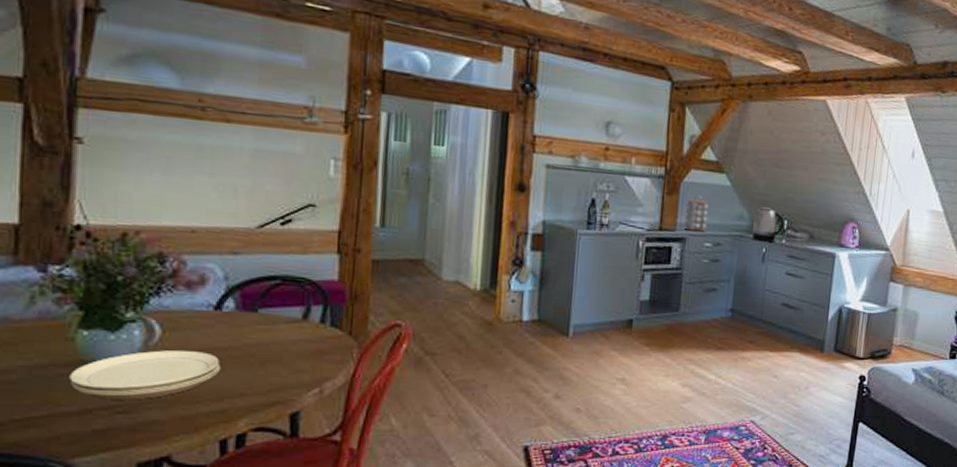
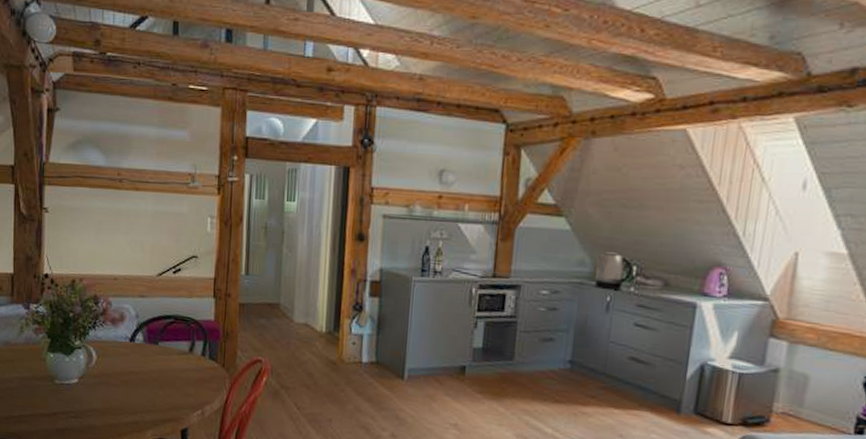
plate: present [69,350,221,401] -> none [43,371,135,409]
spice rack: present [684,195,709,232] -> none [518,241,546,279]

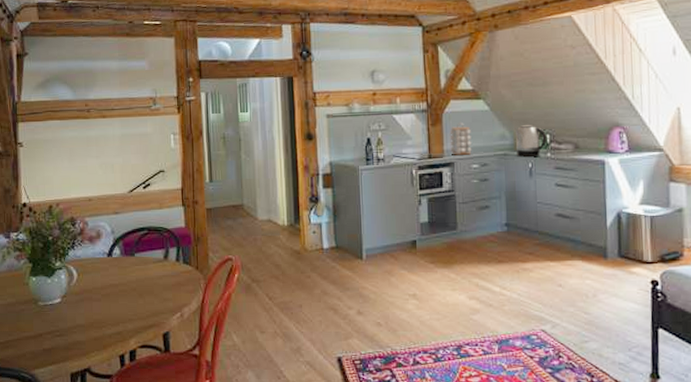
spice rack: none [518,241,546,279] -> present [449,123,472,155]

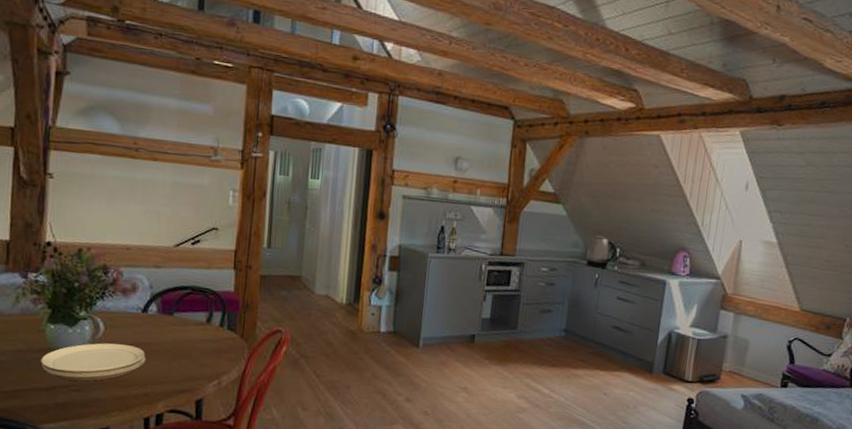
plate: none [27,288,116,327] -> present [41,343,146,382]
spice rack: present [449,123,472,155] -> none [522,224,546,257]

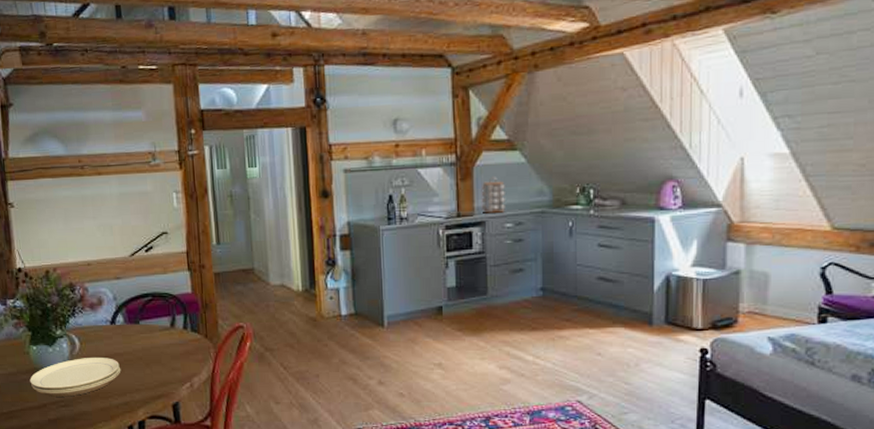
spice rack: none [522,224,546,257] -> present [481,177,505,213]
kettle: present [585,235,617,269] -> none [554,179,590,216]

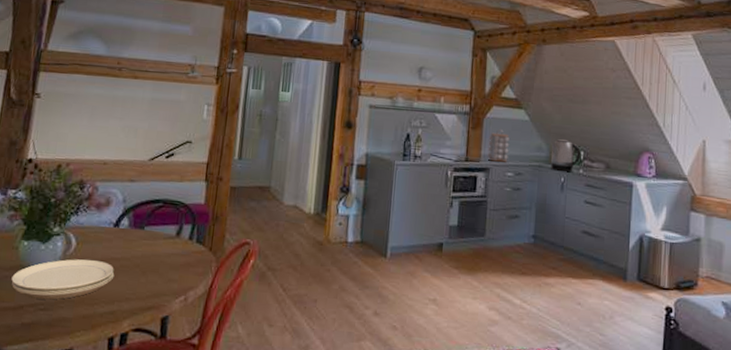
kettle: none [554,179,590,216] -> present [550,139,581,173]

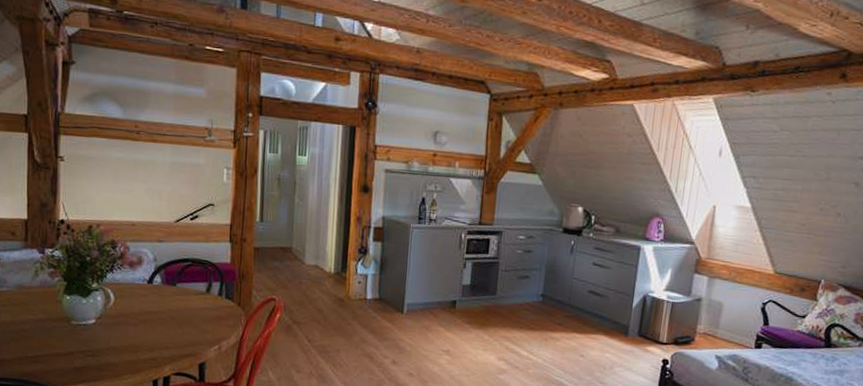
plate: present [11,259,115,300] -> none [59,312,153,348]
spice rack: present [487,129,510,162] -> none [500,194,523,226]

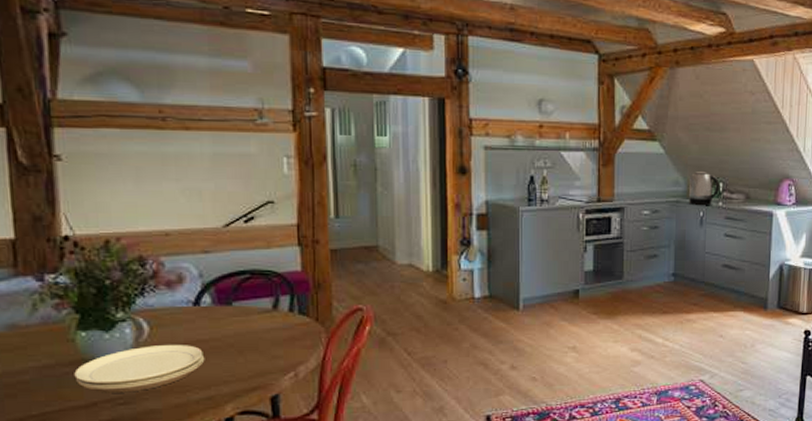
plate: none [59,312,153,348] -> present [74,345,205,393]

